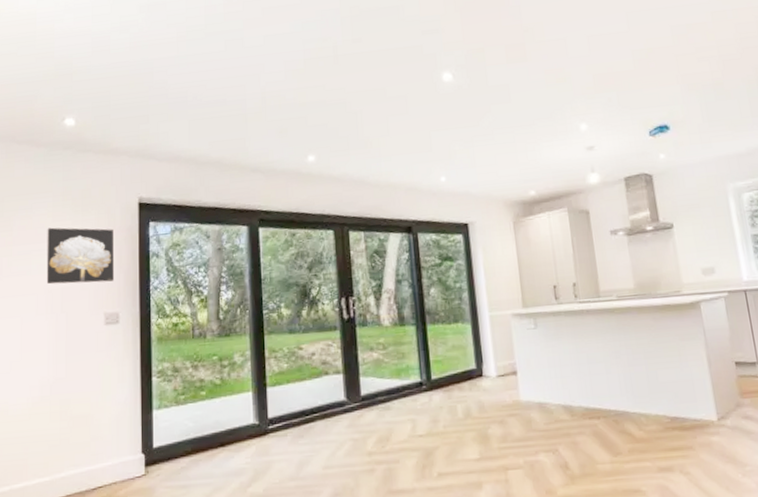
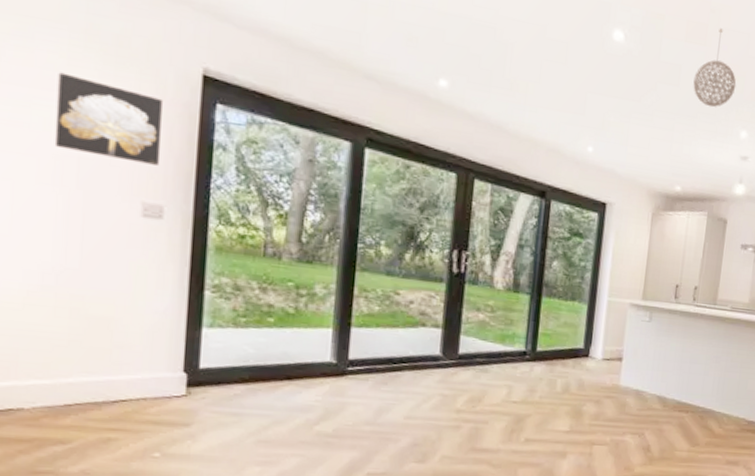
pendant light: none [523,42,565,112] -> present [693,28,736,108]

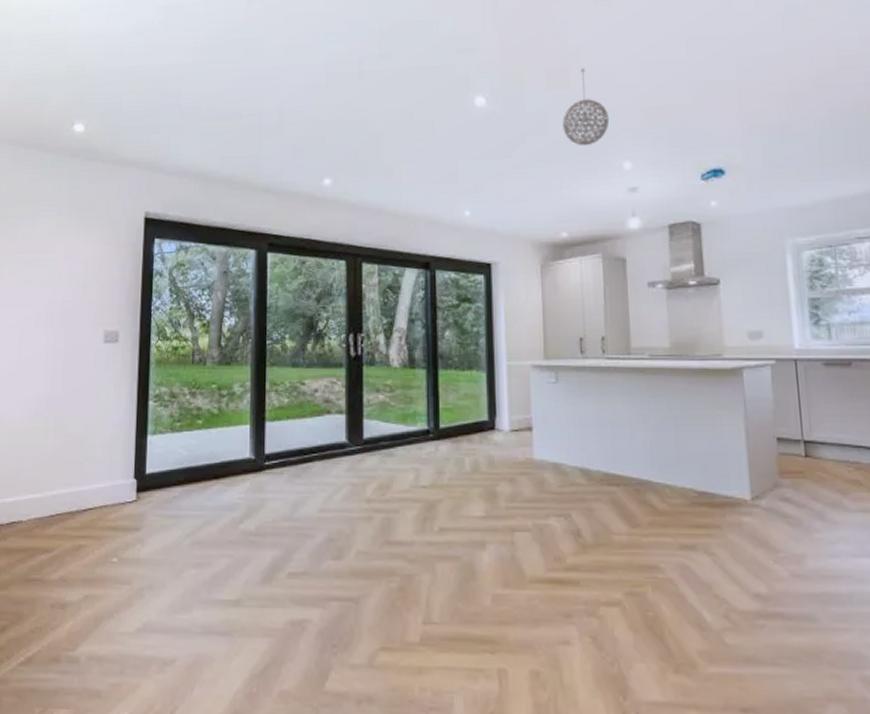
wall art: present [54,72,163,165] -> none [47,237,118,298]

